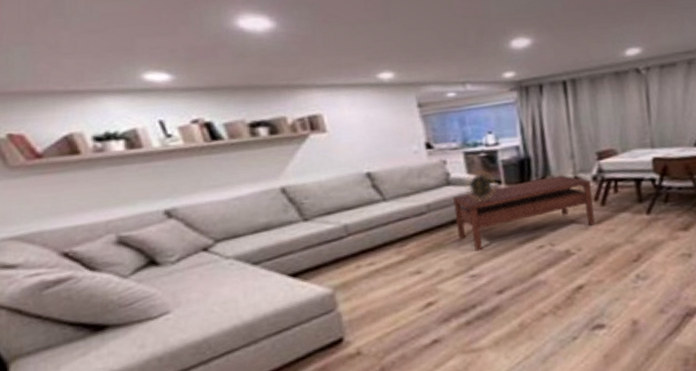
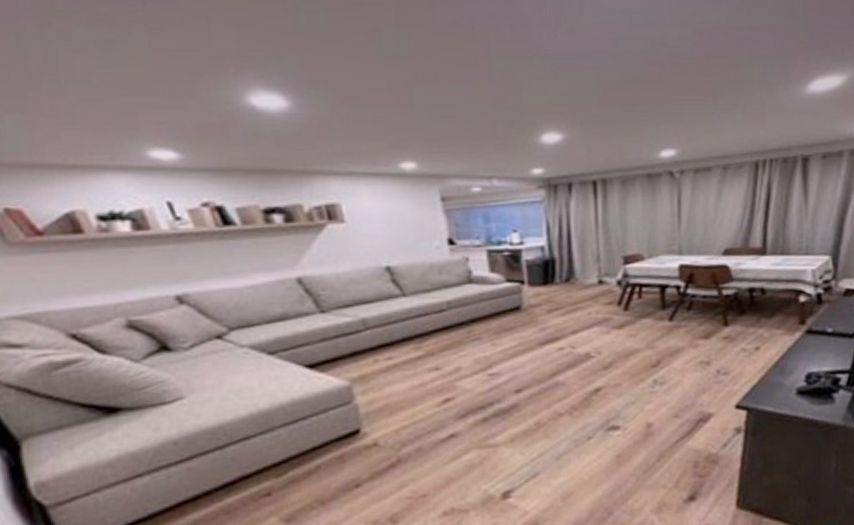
coffee table: present [453,175,595,253] -> none [475,278,617,352]
decorative sphere: present [465,170,497,203] -> none [487,270,519,302]

